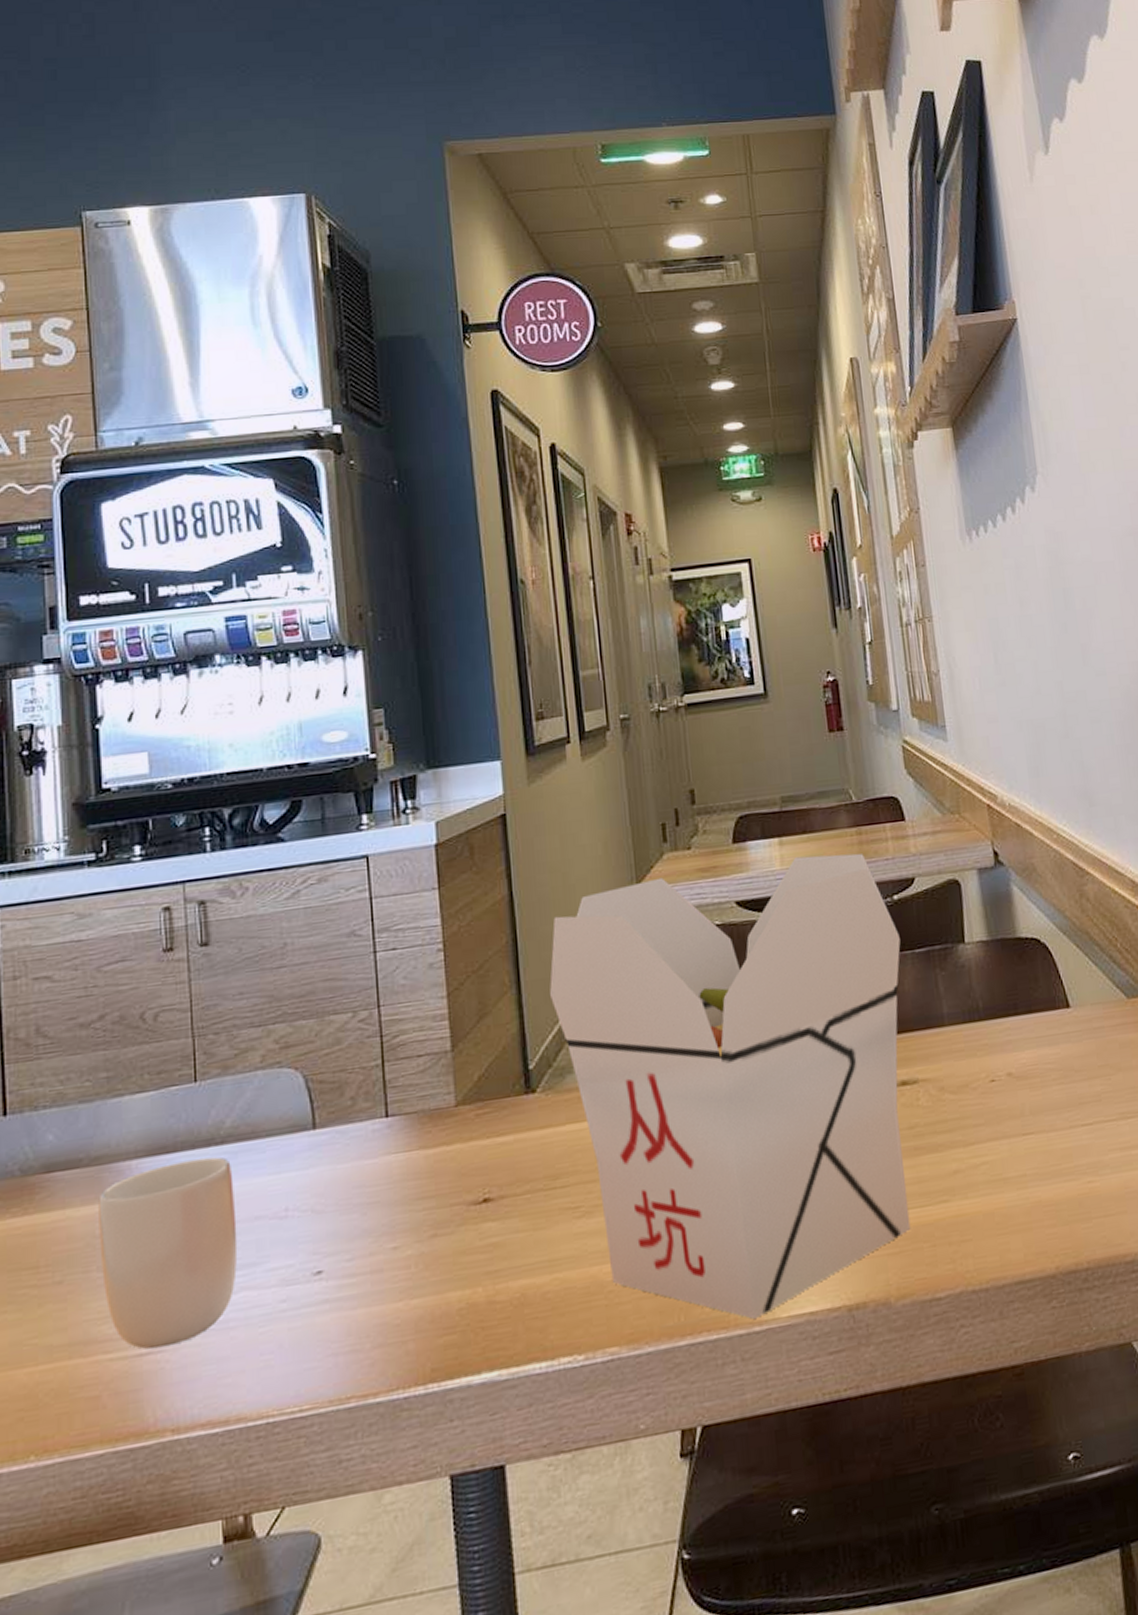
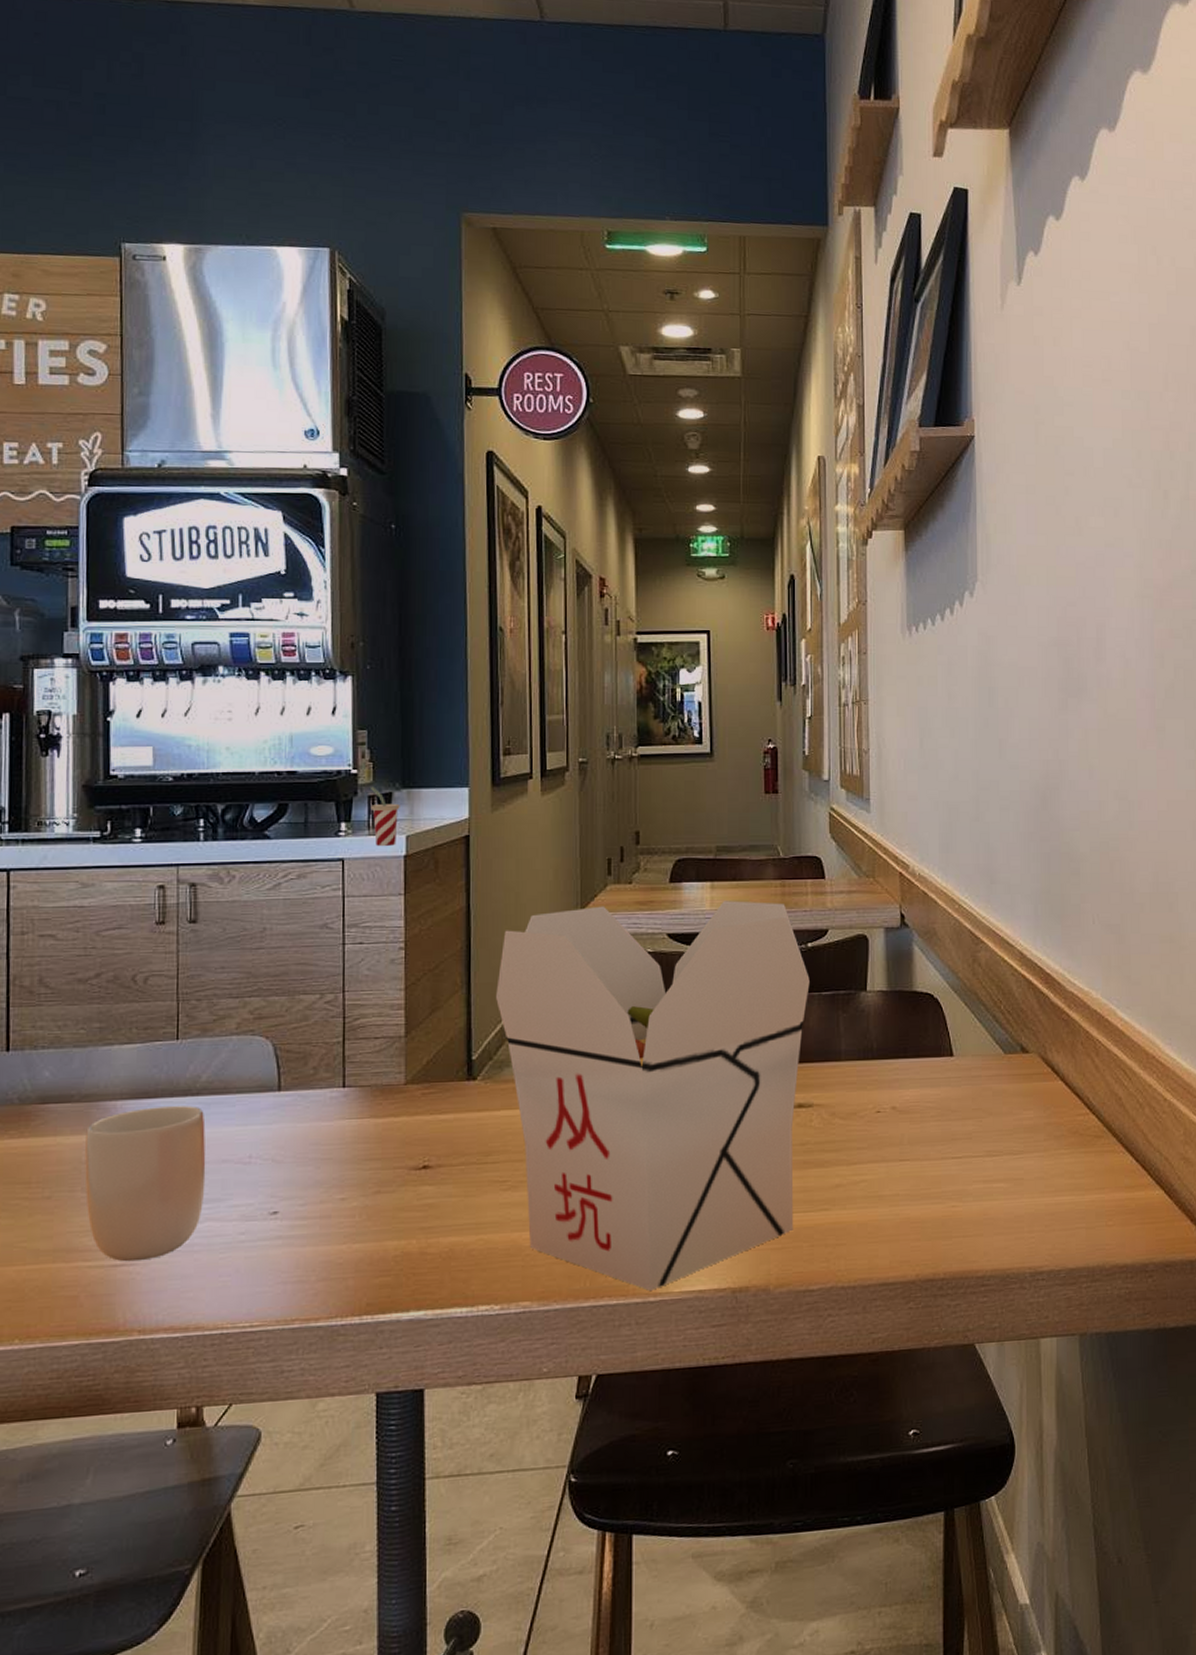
beverage cup: none [391,770,426,838] -> present [369,786,400,847]

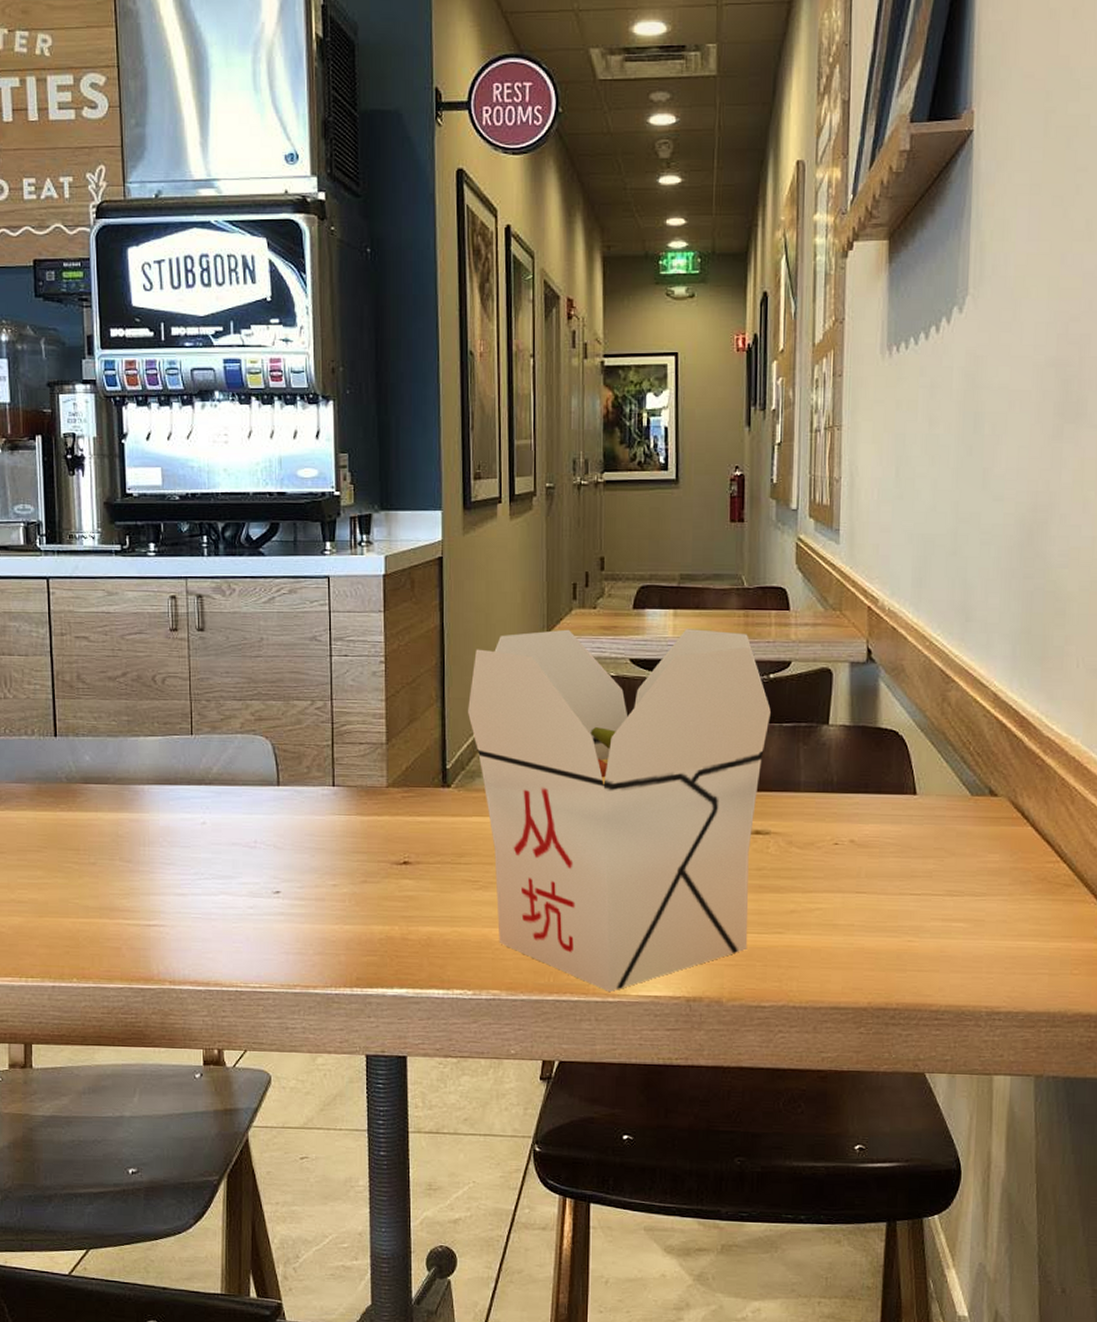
cup: present [85,1106,206,1262] -> none [121,793,219,923]
beverage cup: present [369,786,400,847] -> none [351,508,379,566]

